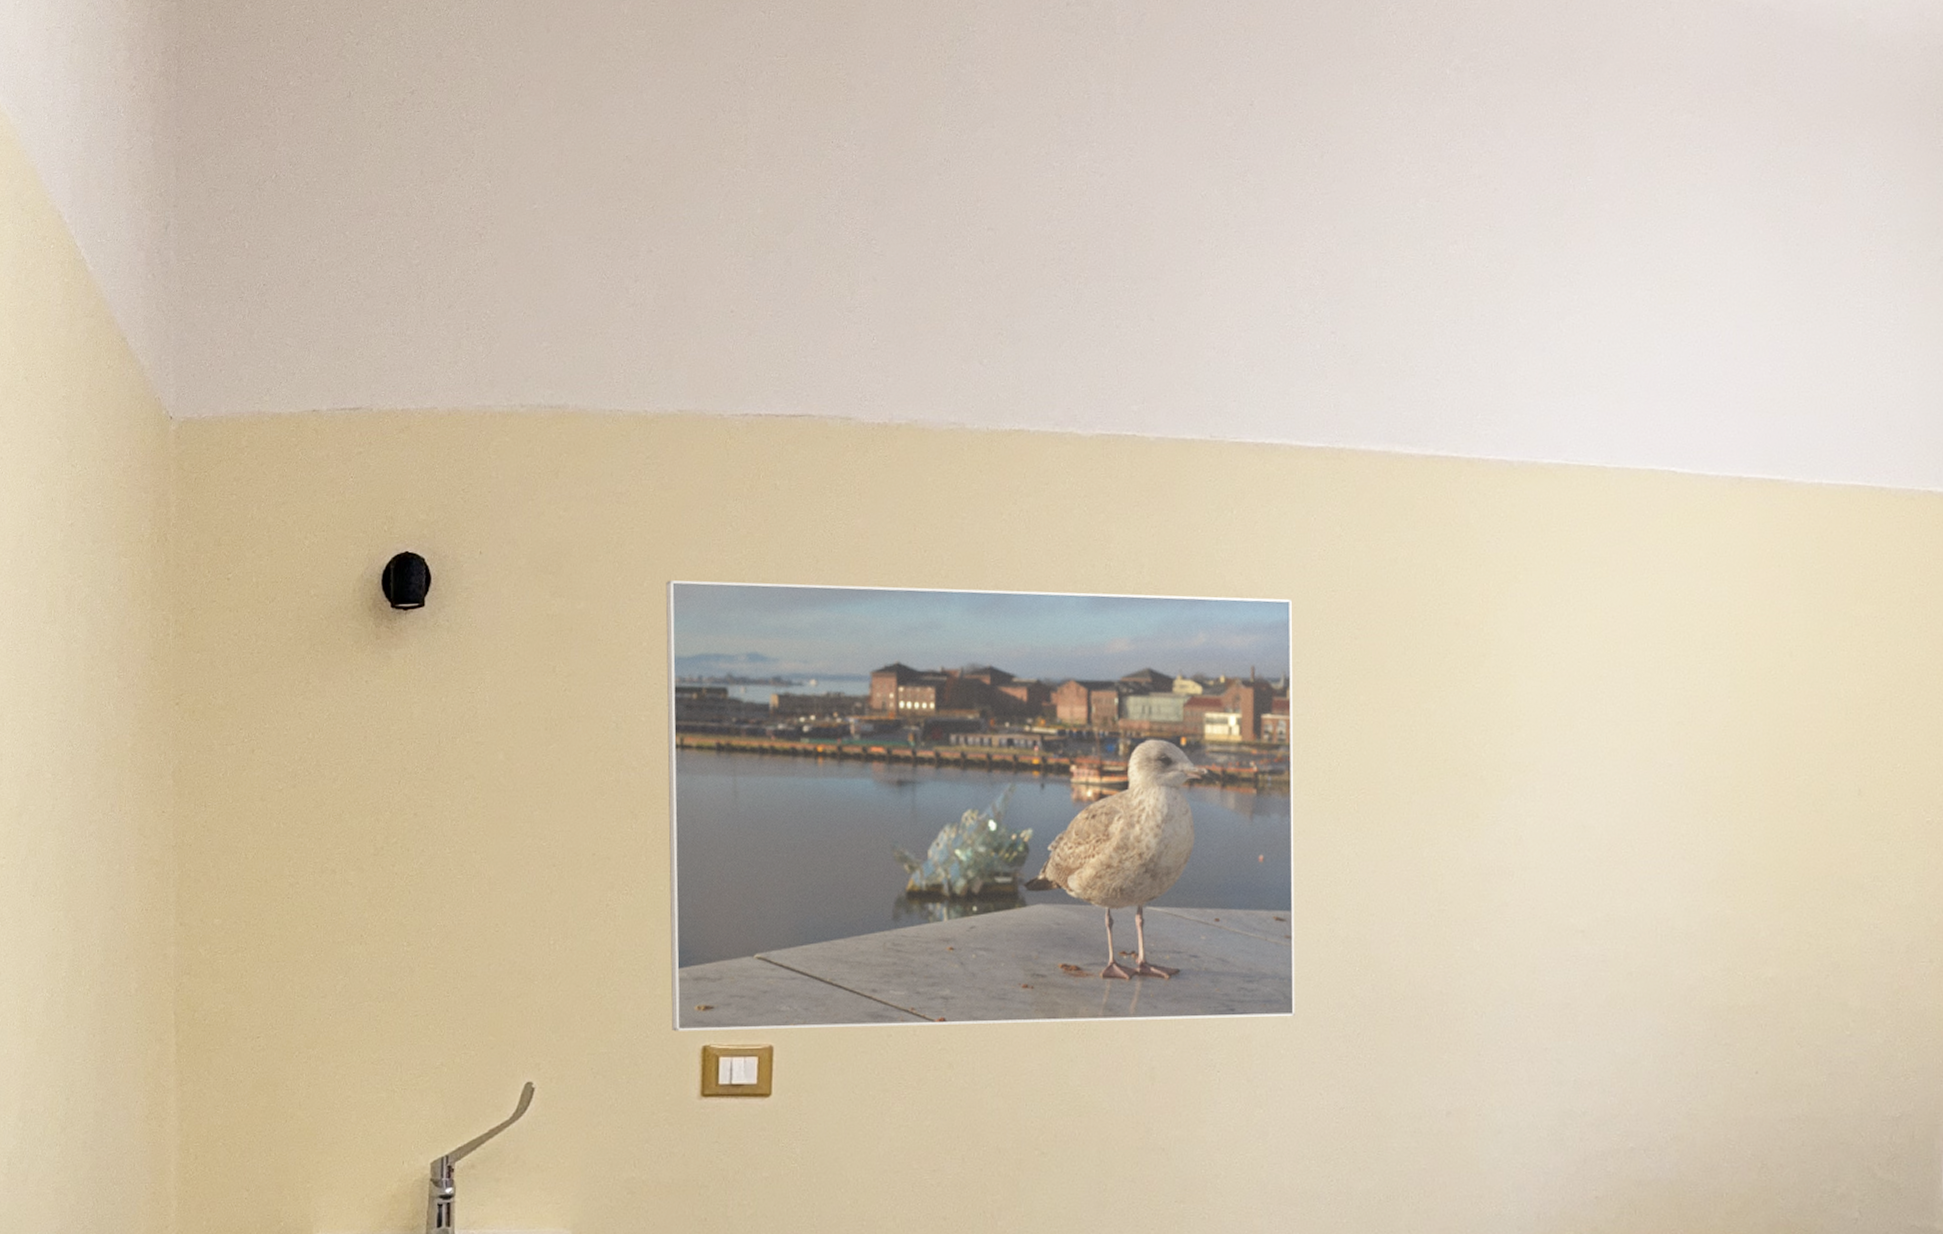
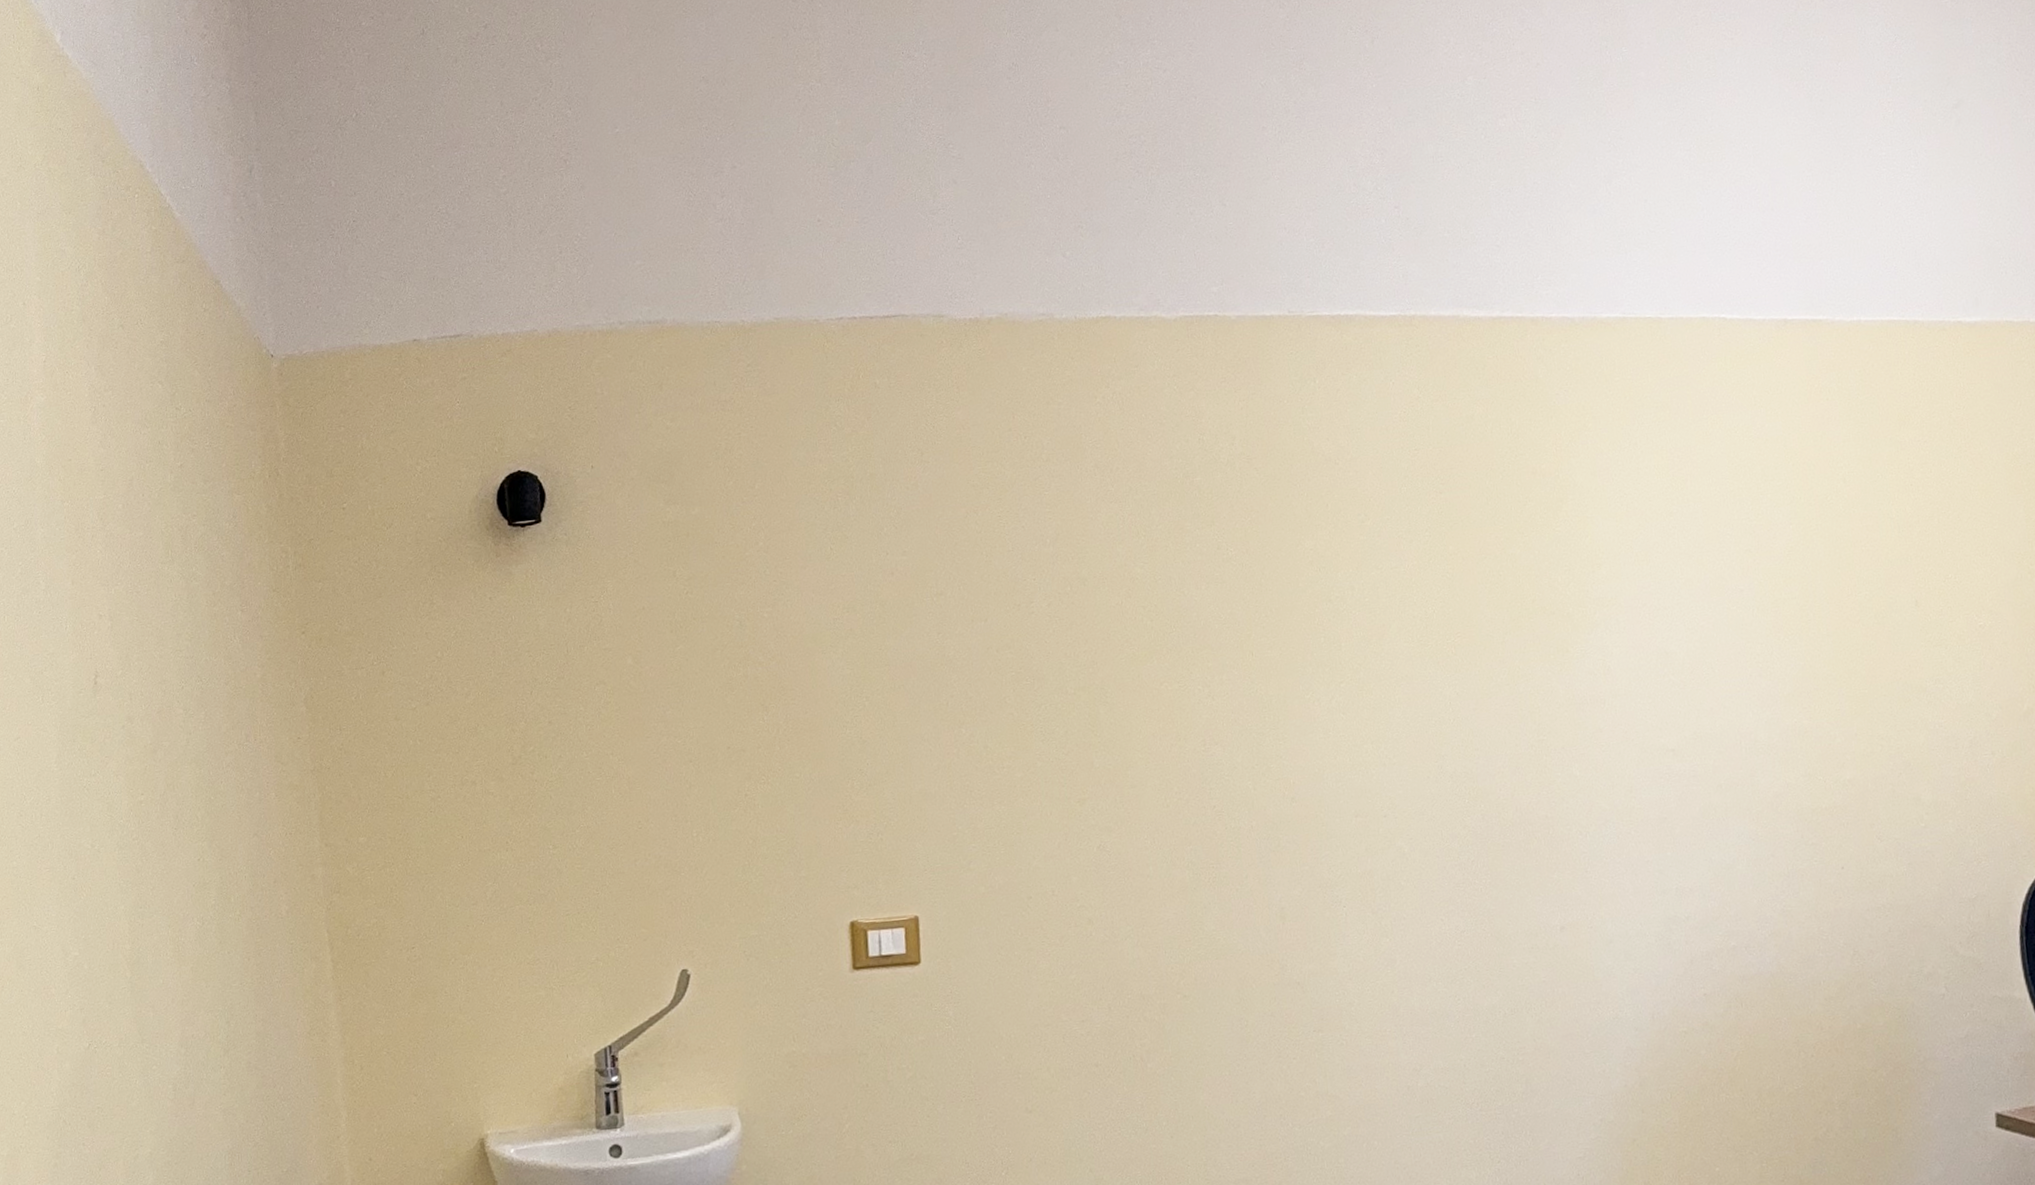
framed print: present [665,580,1295,1032] -> none [776,460,1412,910]

